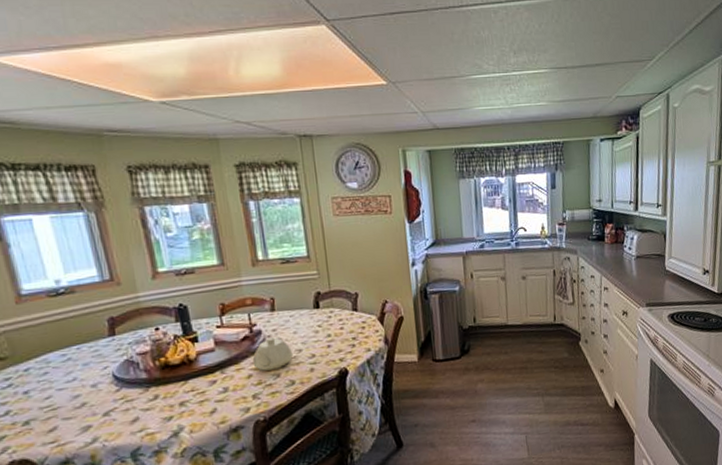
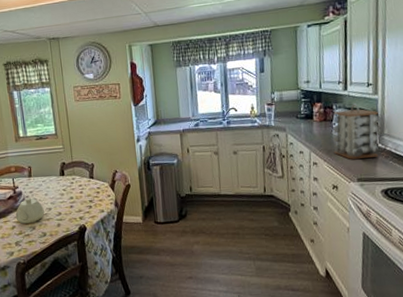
spice rack: none [623,225,667,284] -> present [332,103,379,160]

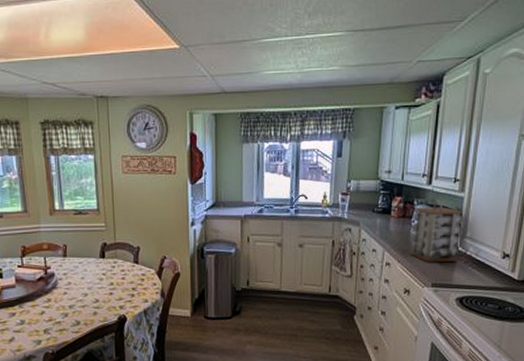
teapot: present [15,197,45,224] -> none [45,280,80,309]

